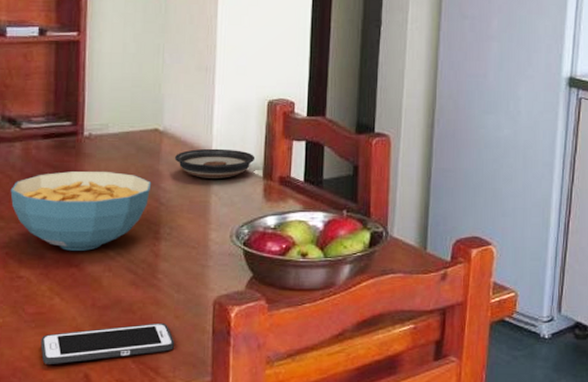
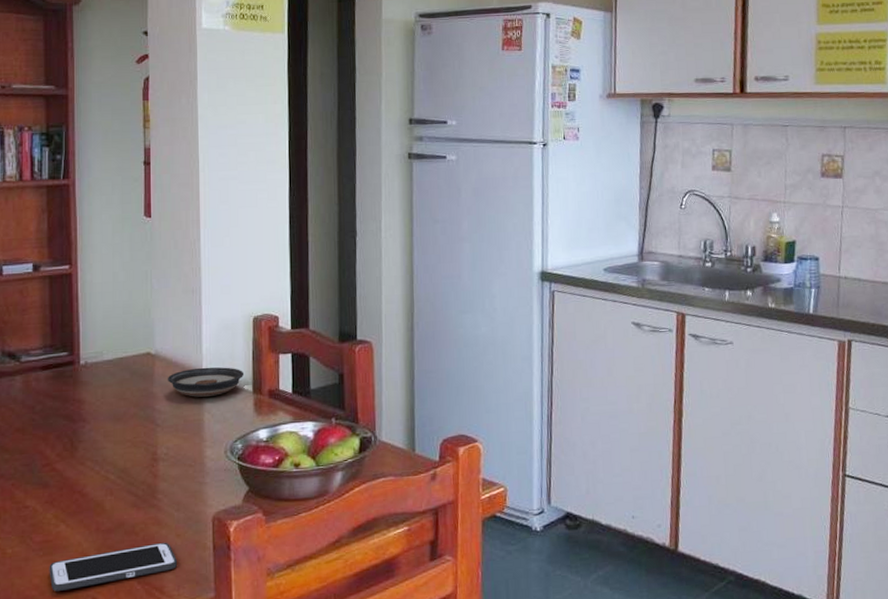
cereal bowl: present [10,171,152,251] -> none [13,397,147,478]

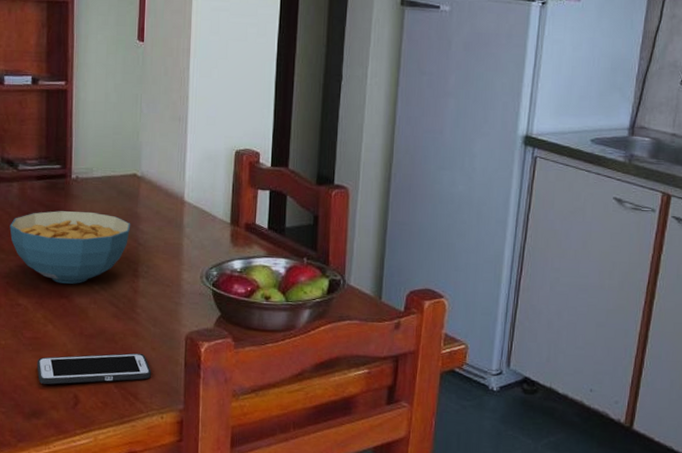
cereal bowl: none [13,397,147,478] -> present [9,211,131,284]
saucer: present [167,367,245,397] -> none [151,194,224,223]

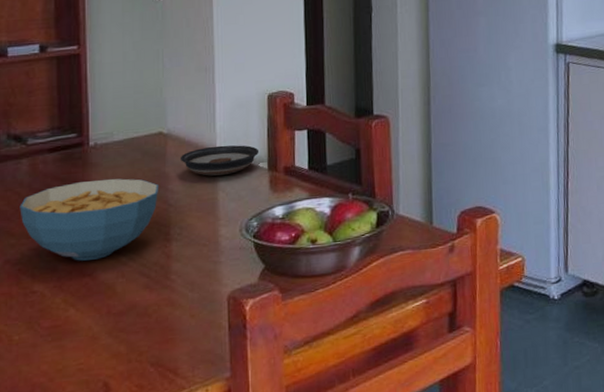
cell phone: present [37,353,152,385] -> none [58,323,192,377]
saucer: none [151,194,224,223] -> present [180,145,260,176]

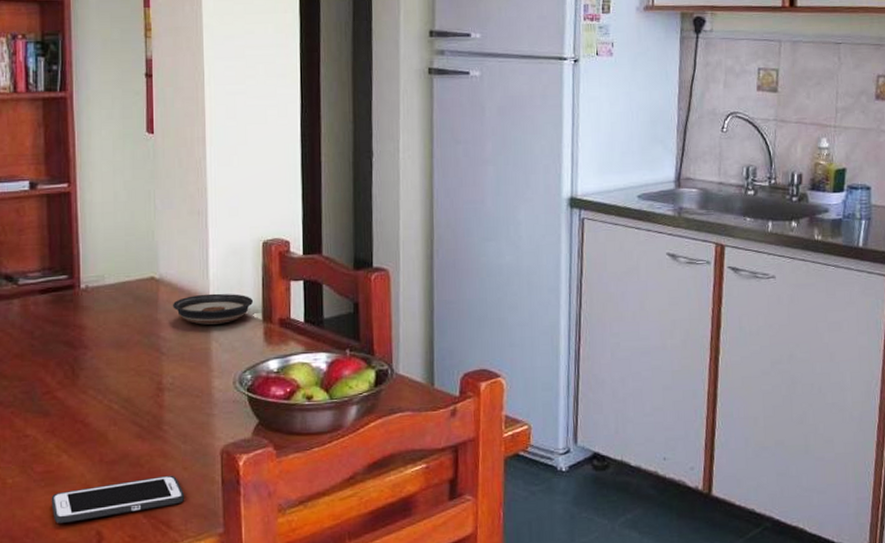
cereal bowl: present [19,178,159,261] -> none [11,323,151,407]
cell phone: none [58,323,192,377] -> present [51,475,185,523]

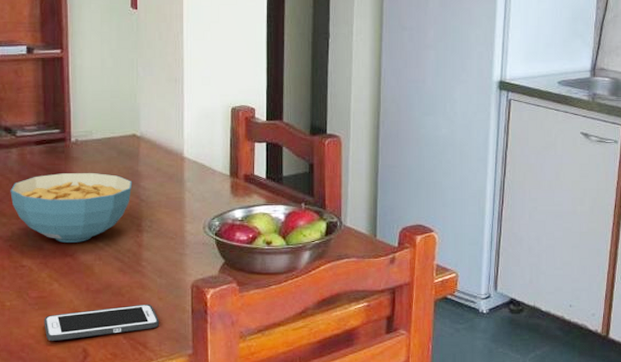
cereal bowl: none [11,323,151,407] -> present [10,172,133,243]
saucer: present [172,293,254,325] -> none [151,151,223,177]

